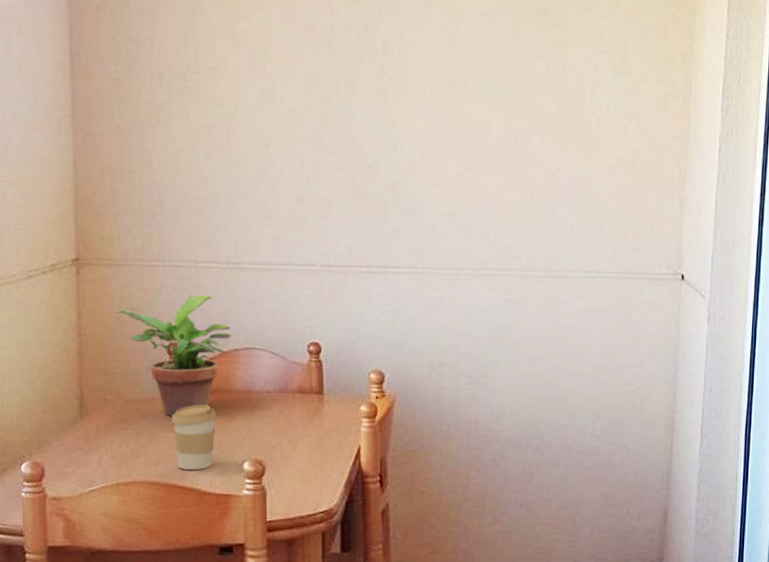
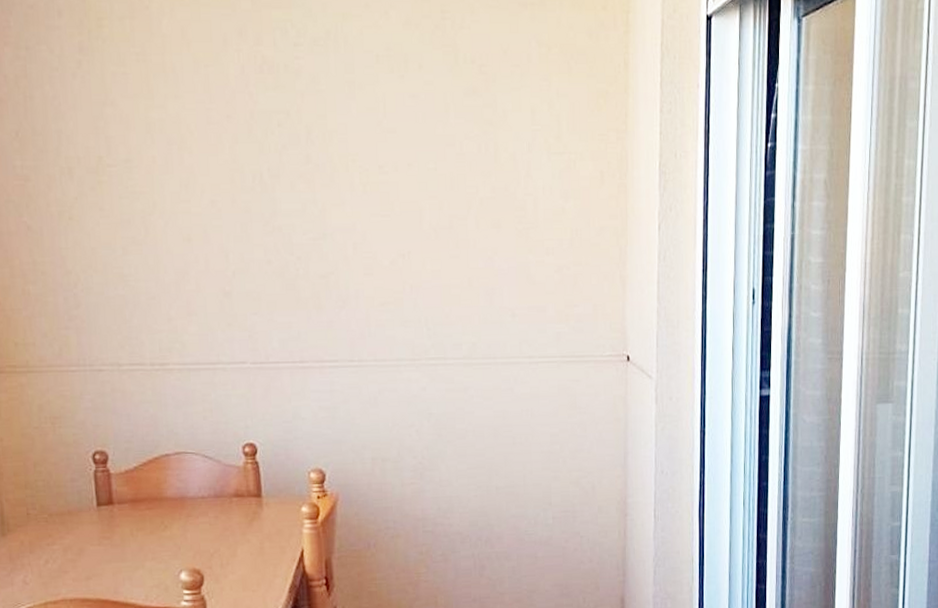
potted plant: present [116,296,231,416] -> none [34,400,161,529]
coffee cup: present [171,405,217,470] -> none [100,515,149,584]

